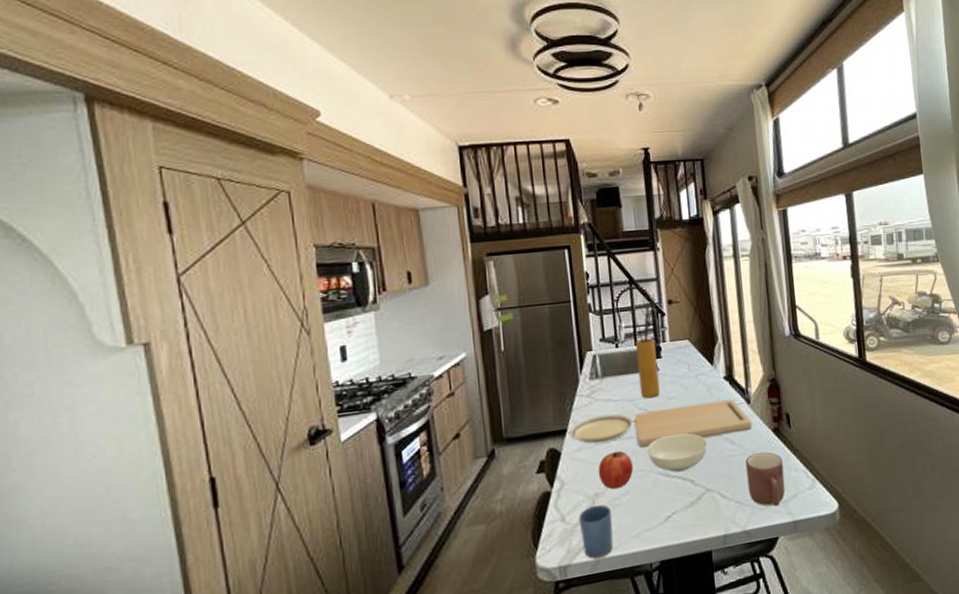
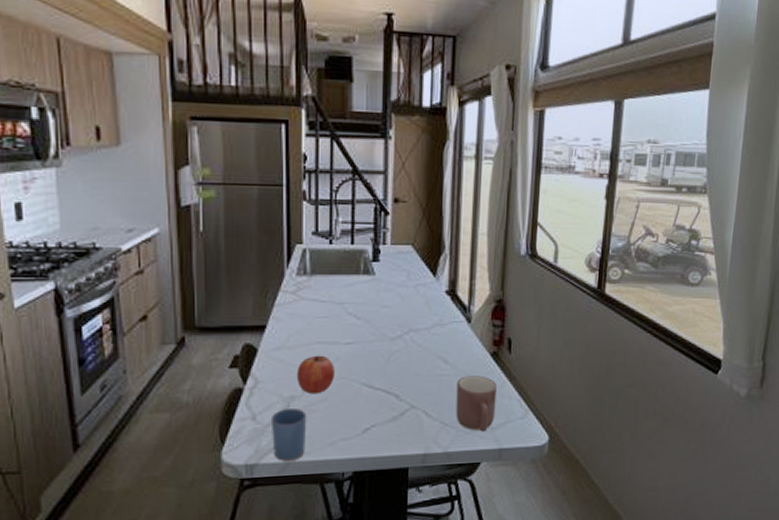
plate: present [569,413,633,444] -> none [268,315,340,343]
vase: present [628,292,662,399] -> none [348,185,388,304]
cutting board: present [634,399,753,447] -> none [341,315,470,354]
bowl: present [647,432,708,473] -> none [352,344,419,385]

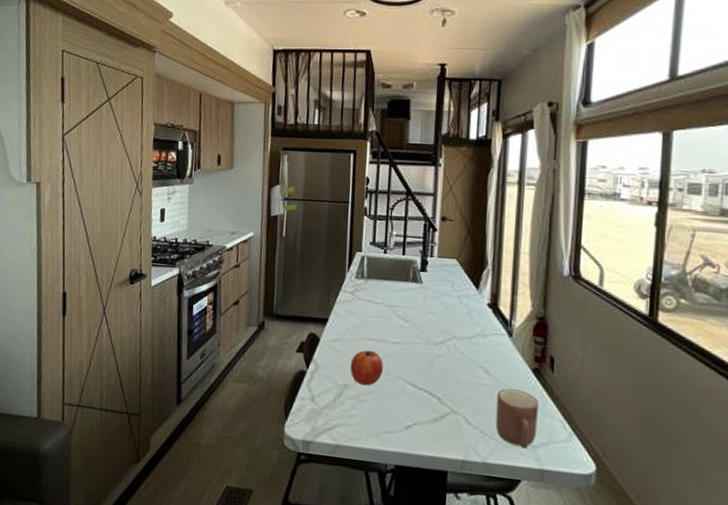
mug: present [270,407,307,461] -> none [326,394,357,444]

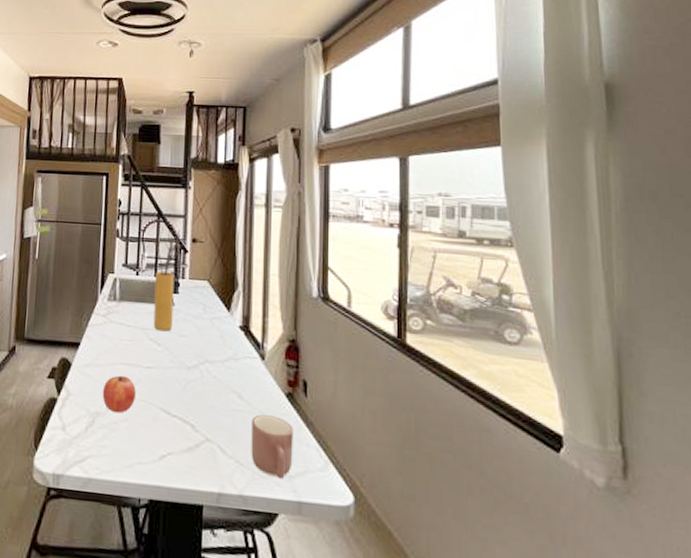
vase: none [401,205,437,309] -> present [153,226,188,332]

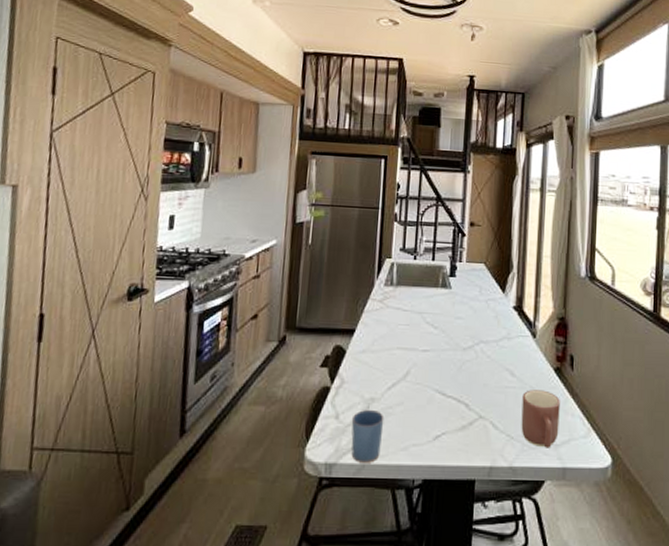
mug: none [77,423,110,478] -> present [351,409,384,463]
fruit: present [102,375,136,414] -> none [377,360,412,398]
vase: present [153,226,188,332] -> none [430,210,466,315]

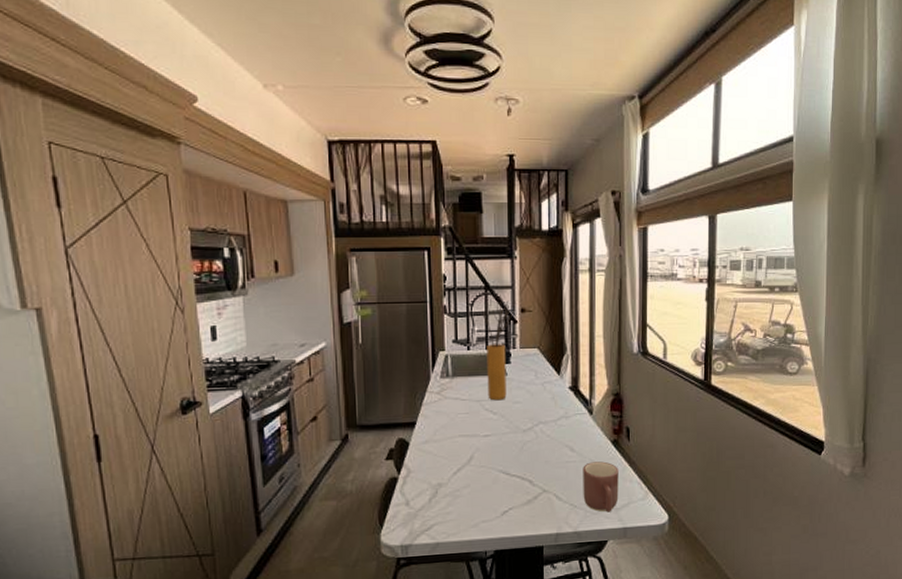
mug: present [351,409,384,463] -> none [421,493,453,542]
vase: none [430,210,466,315] -> present [482,299,516,401]

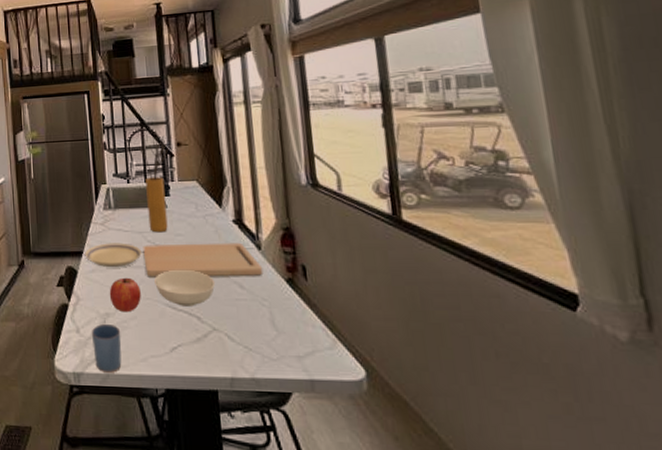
plate: none [418,412,479,437] -> present [85,243,142,267]
mug: none [421,493,453,542] -> present [91,323,122,373]
fruit: none [442,446,475,482] -> present [109,277,141,313]
cutting board: none [480,408,593,445] -> present [143,242,264,277]
bowl: none [490,435,549,472] -> present [154,269,216,306]
mug: present [583,461,619,513] -> none [255,301,301,360]

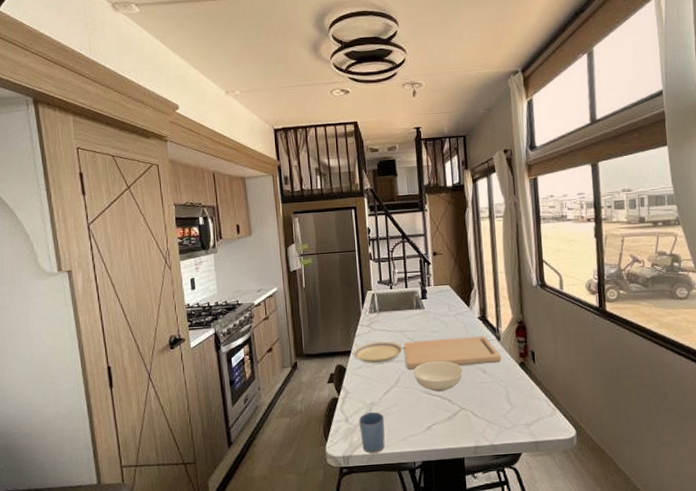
fruit: present [109,277,141,313] -> none [374,371,402,401]
vase: present [139,135,171,233] -> none [401,245,428,331]

